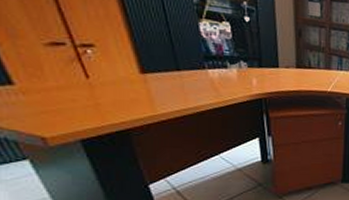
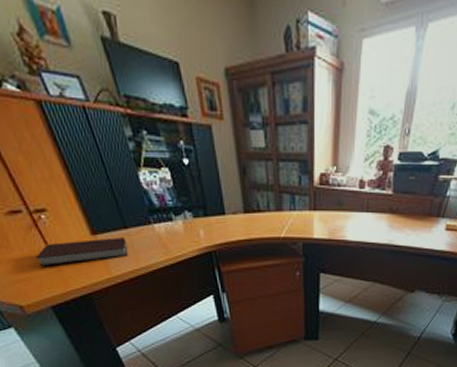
notebook: none [72,77,178,100] -> present [35,238,129,267]

